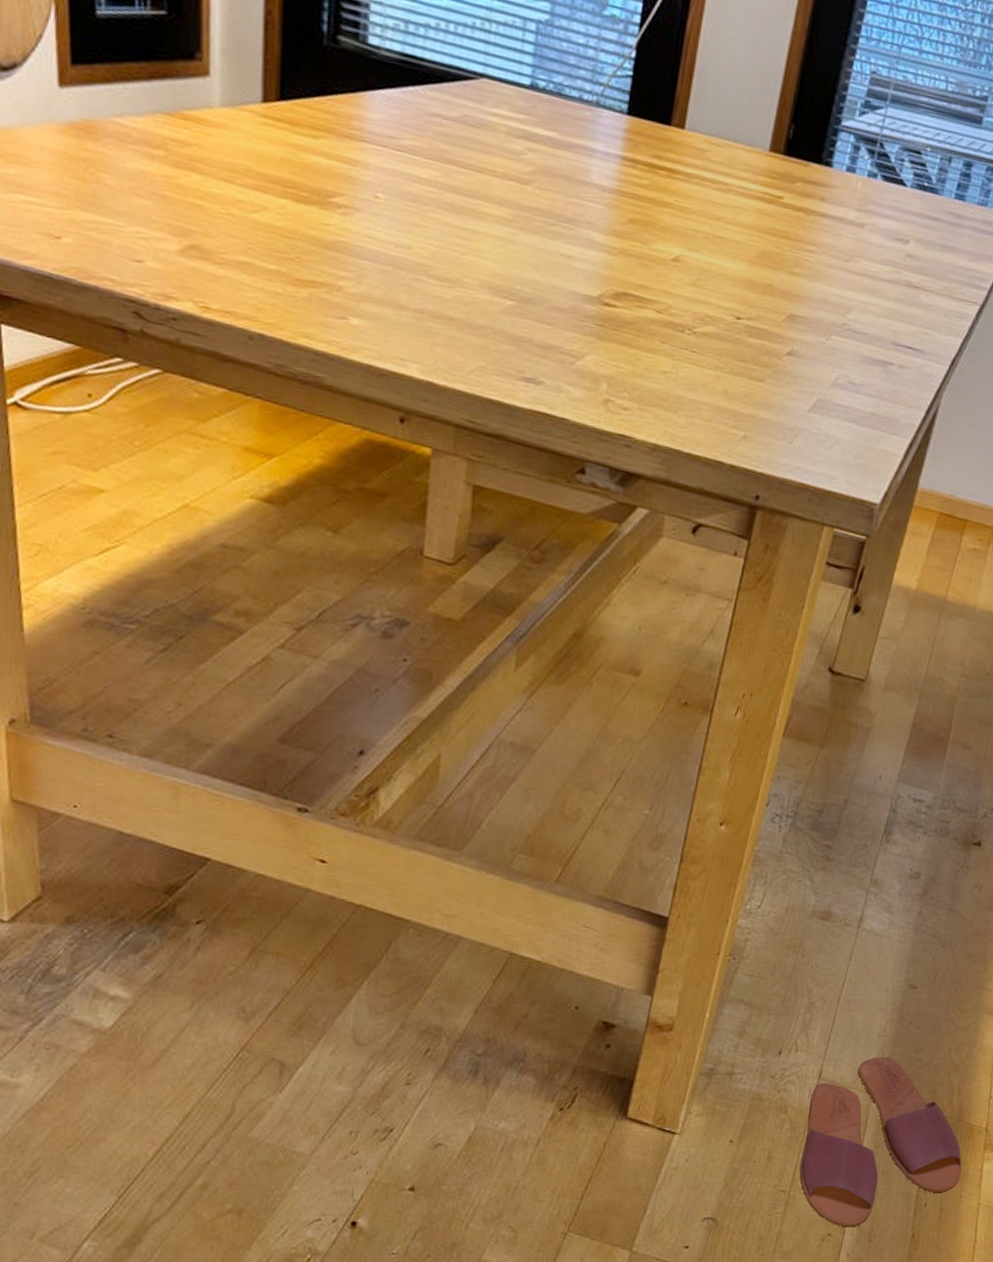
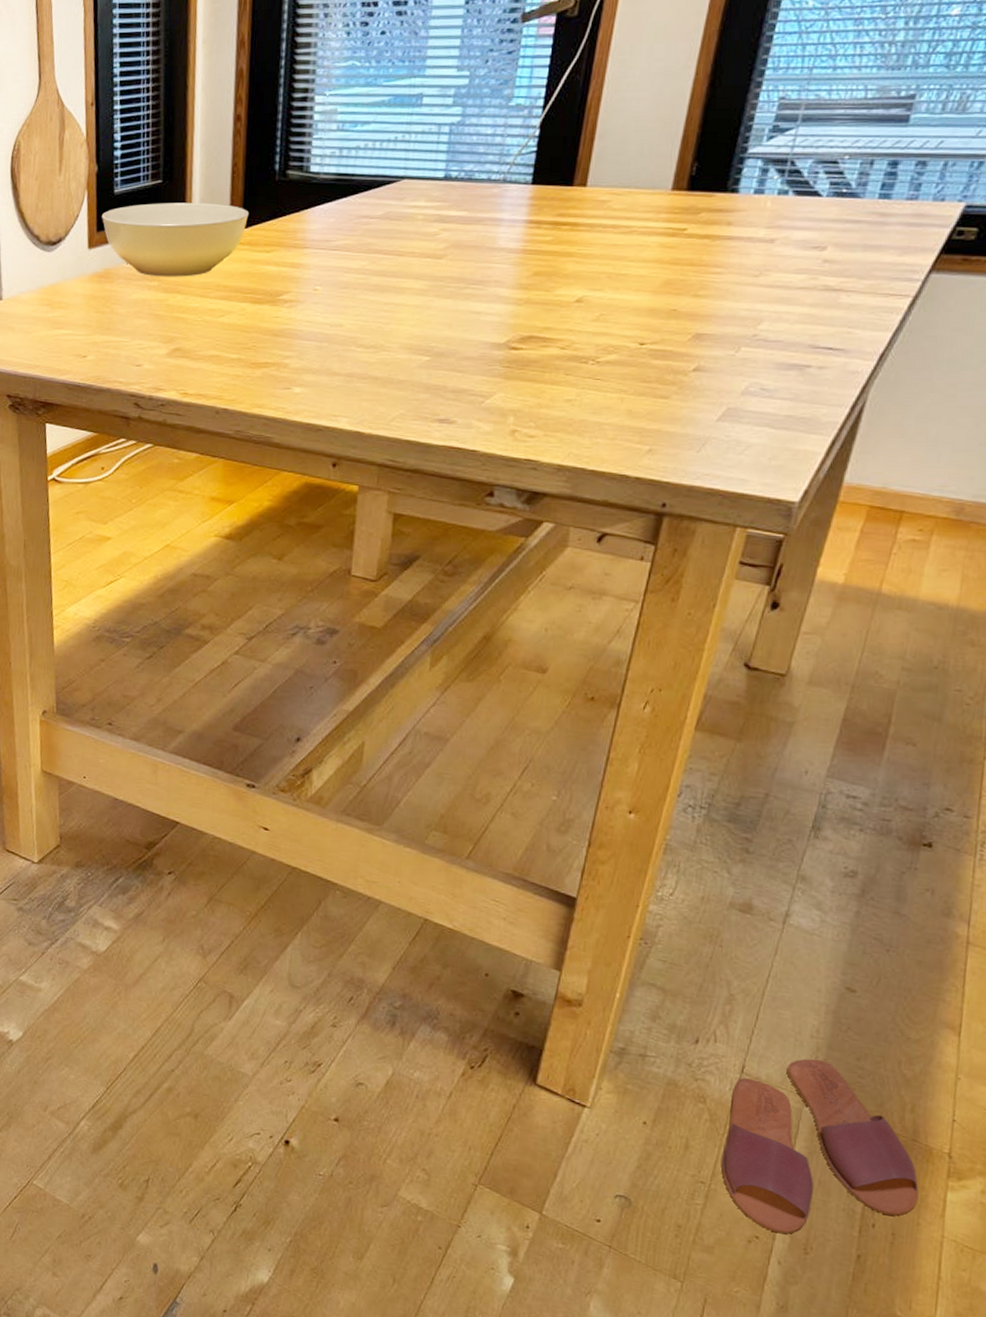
bowl: none [77,36,289,152] -> present [101,202,250,277]

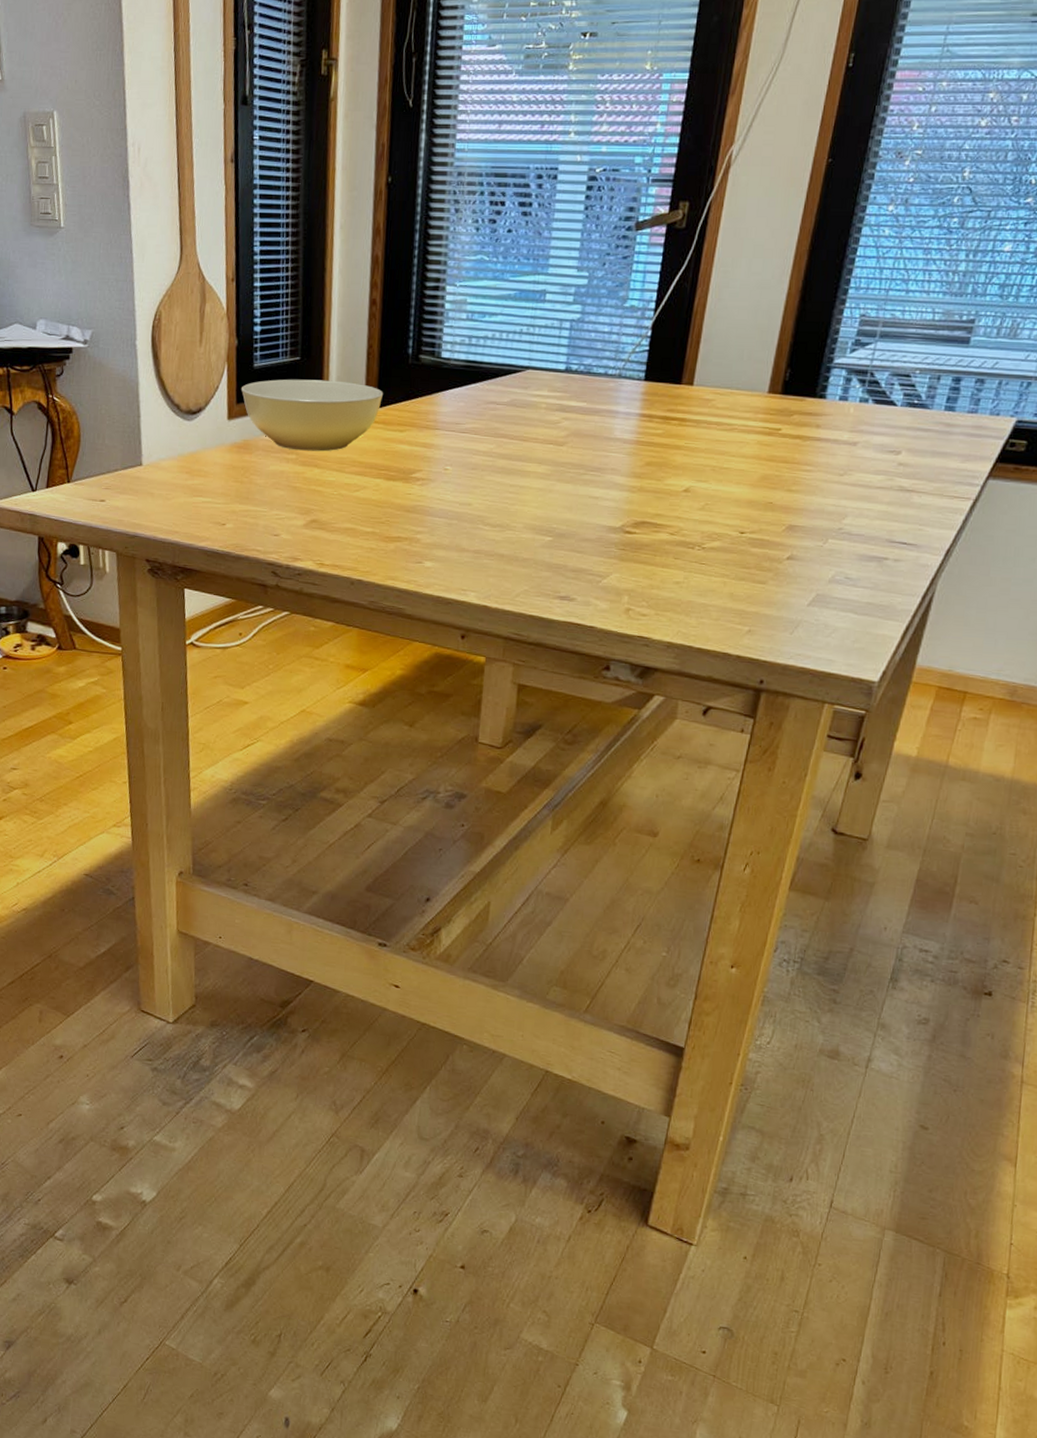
slippers: present [721,1058,919,1235] -> none [813,1192,982,1356]

